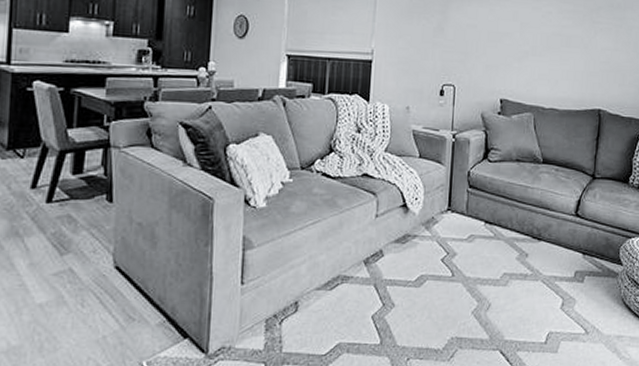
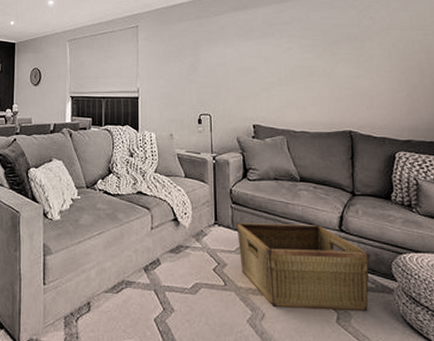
hamper: none [470,208,602,296] -> present [236,222,371,311]

